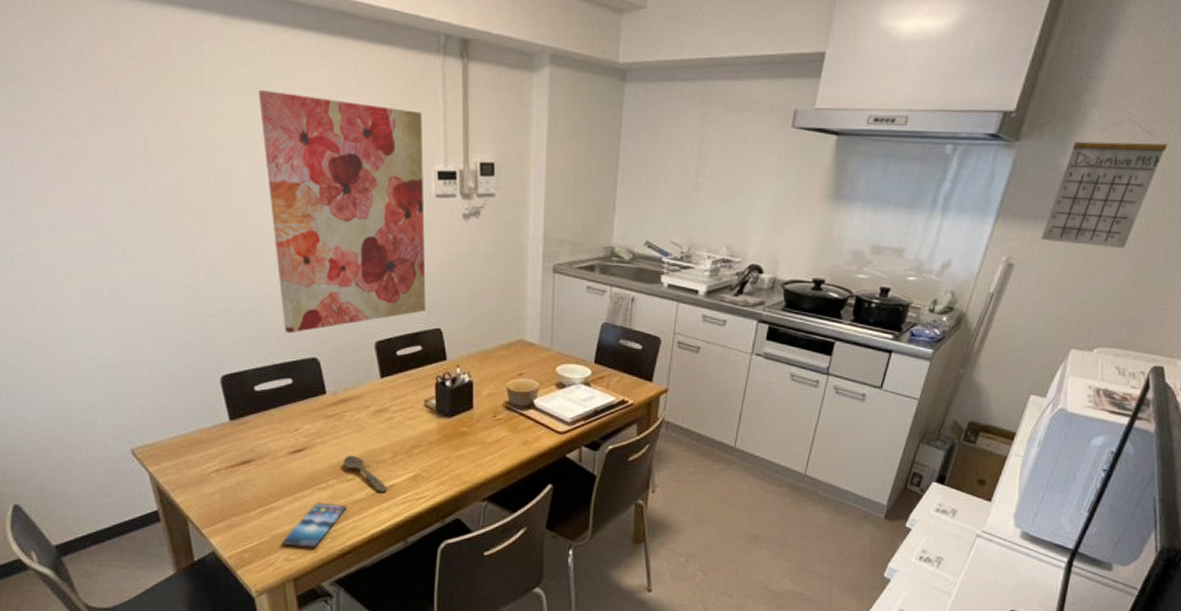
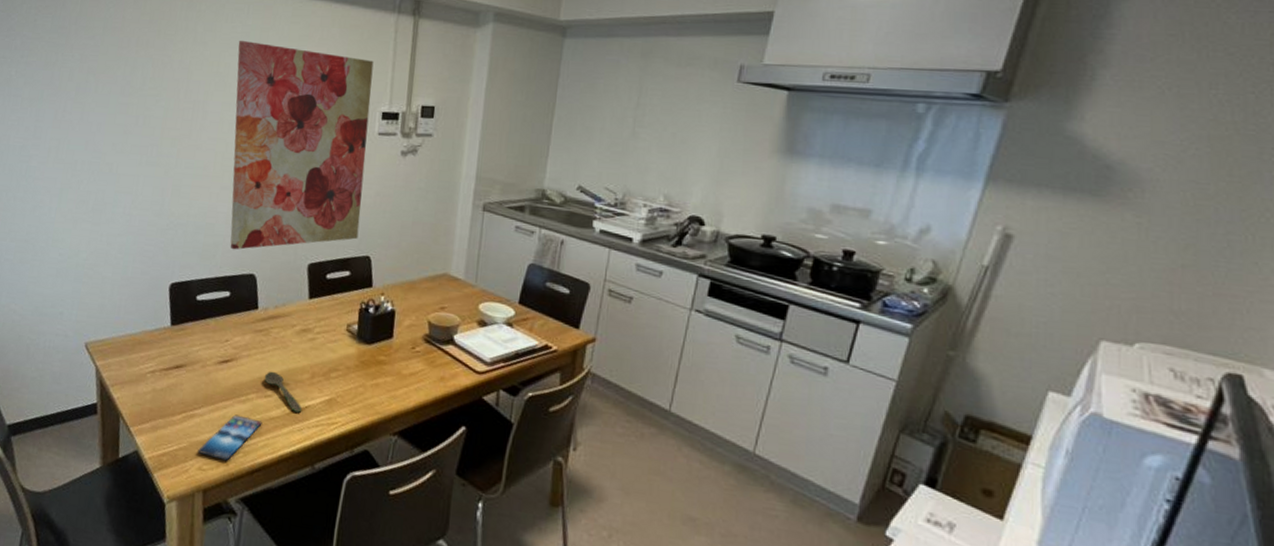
calendar: present [1040,119,1168,249] -> none [1046,82,1212,227]

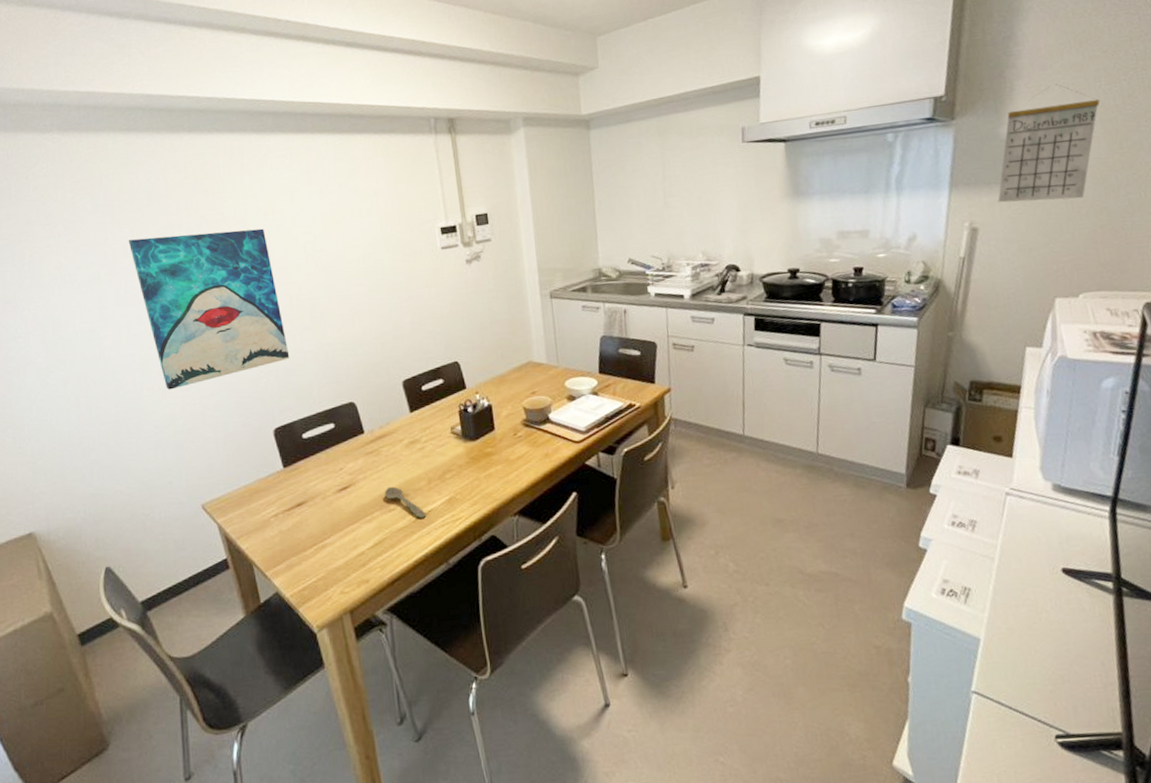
wall art: none [75,65,206,222] -> present [128,228,290,390]
smartphone: present [198,414,263,461] -> none [336,534,392,580]
wall art: present [230,41,374,250] -> none [288,182,443,384]
calendar: none [1046,82,1212,227] -> present [998,84,1100,203]

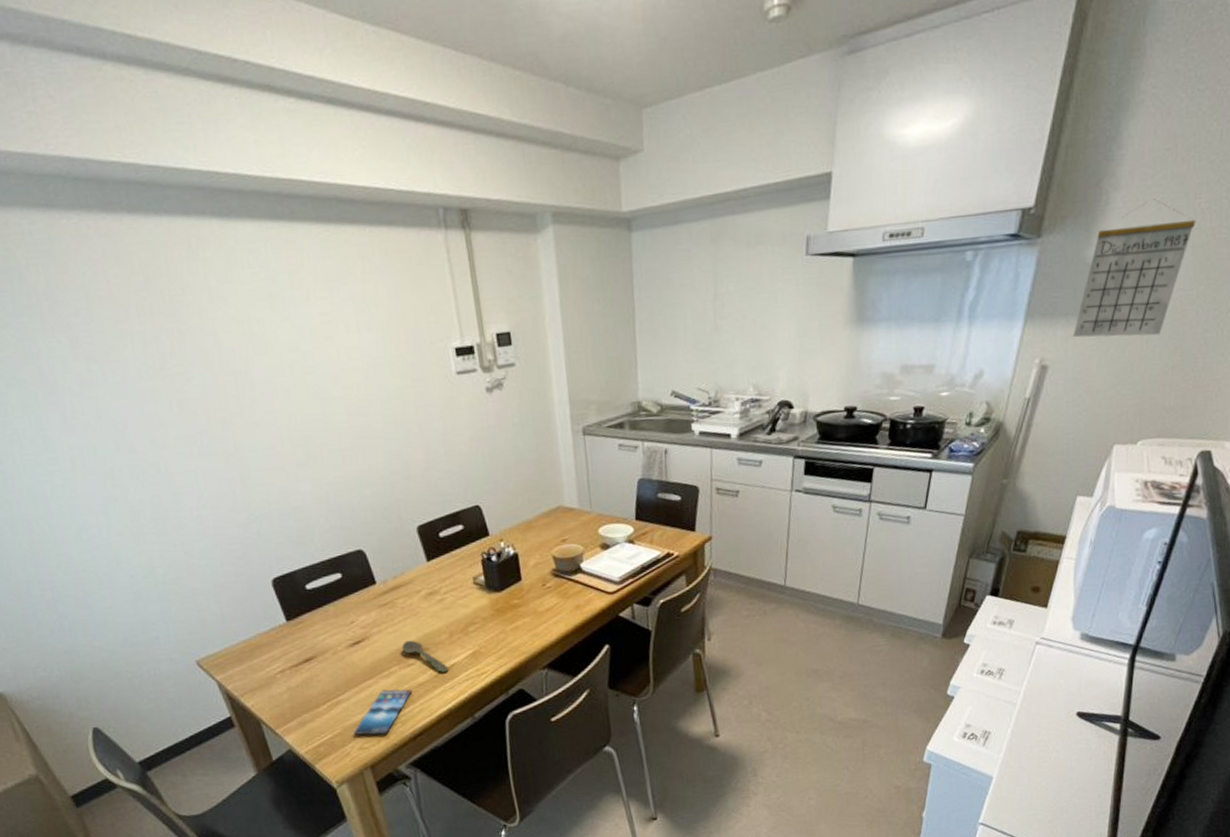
wall art: present [128,228,290,390] -> none [67,342,284,535]
smartphone: none [336,534,392,580] -> present [354,689,412,735]

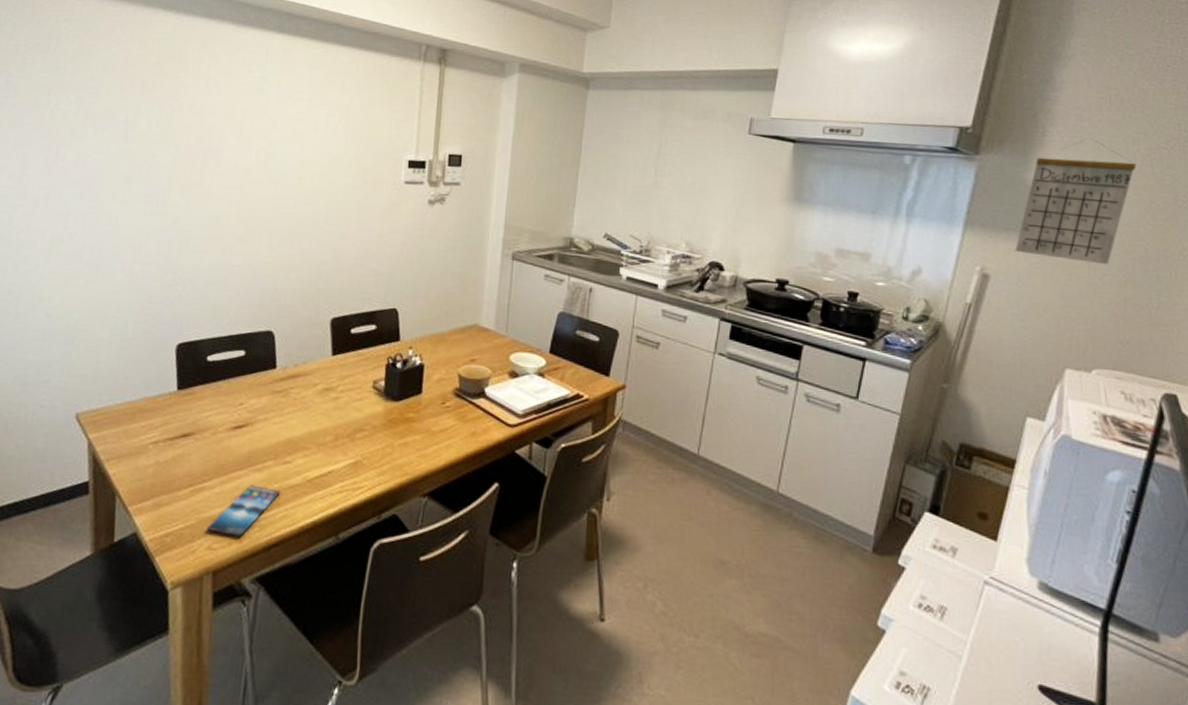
spoon: present [401,640,449,673] -> none [282,435,325,479]

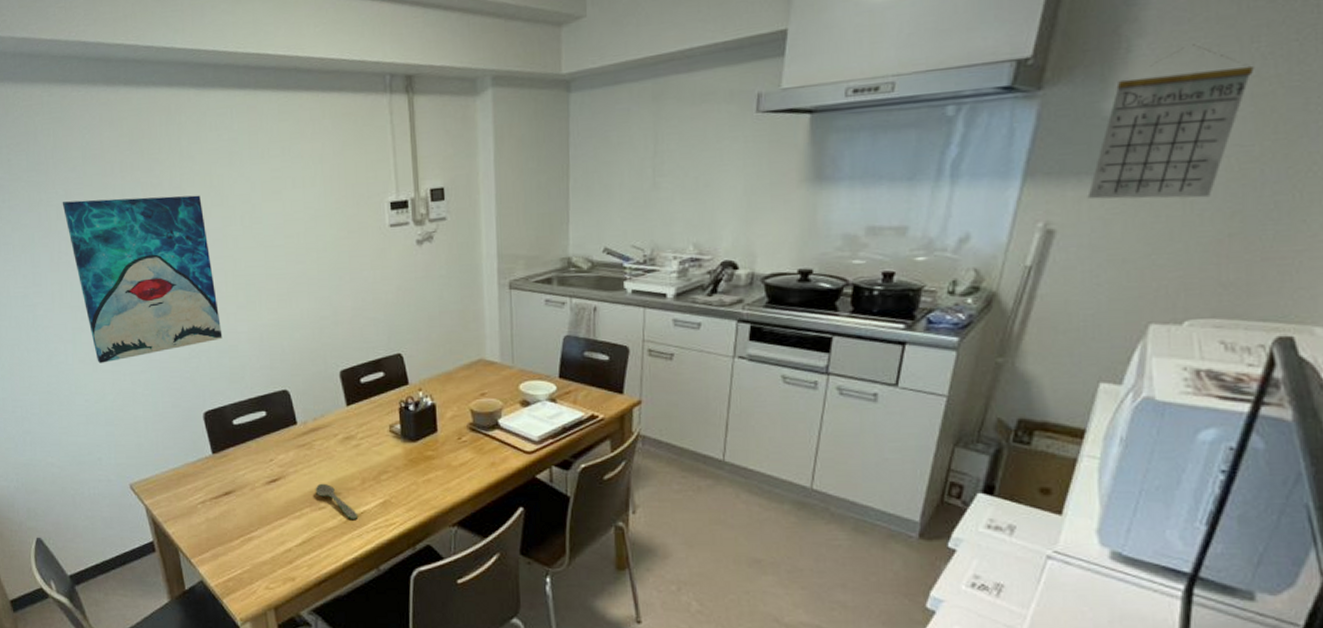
wall art: none [70,108,220,278] -> present [62,195,223,363]
smartphone: present [207,485,281,537] -> none [262,531,321,576]
spoon: none [282,435,325,479] -> present [315,483,359,519]

